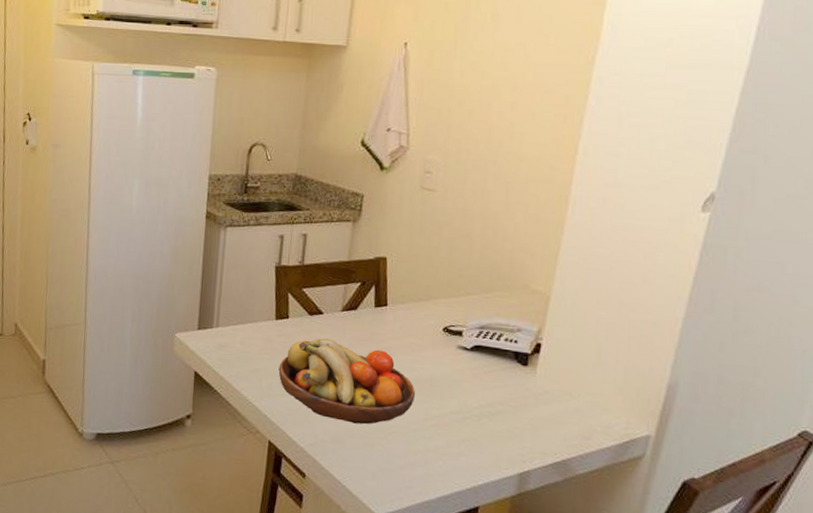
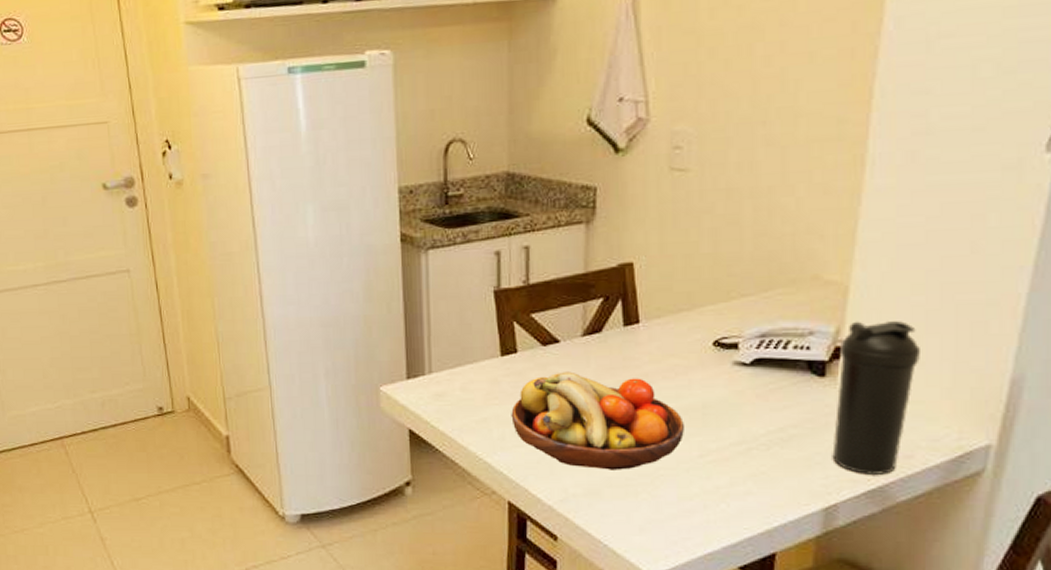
water bottle: none [528,324,601,451] -> present [832,321,920,476]

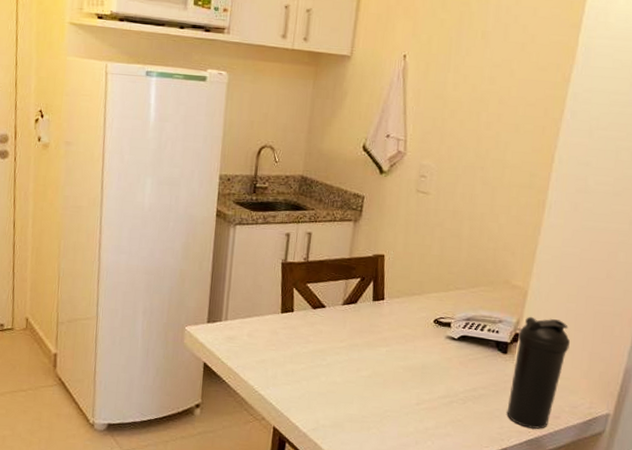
fruit bowl: present [511,371,684,470] -> none [283,330,408,410]

